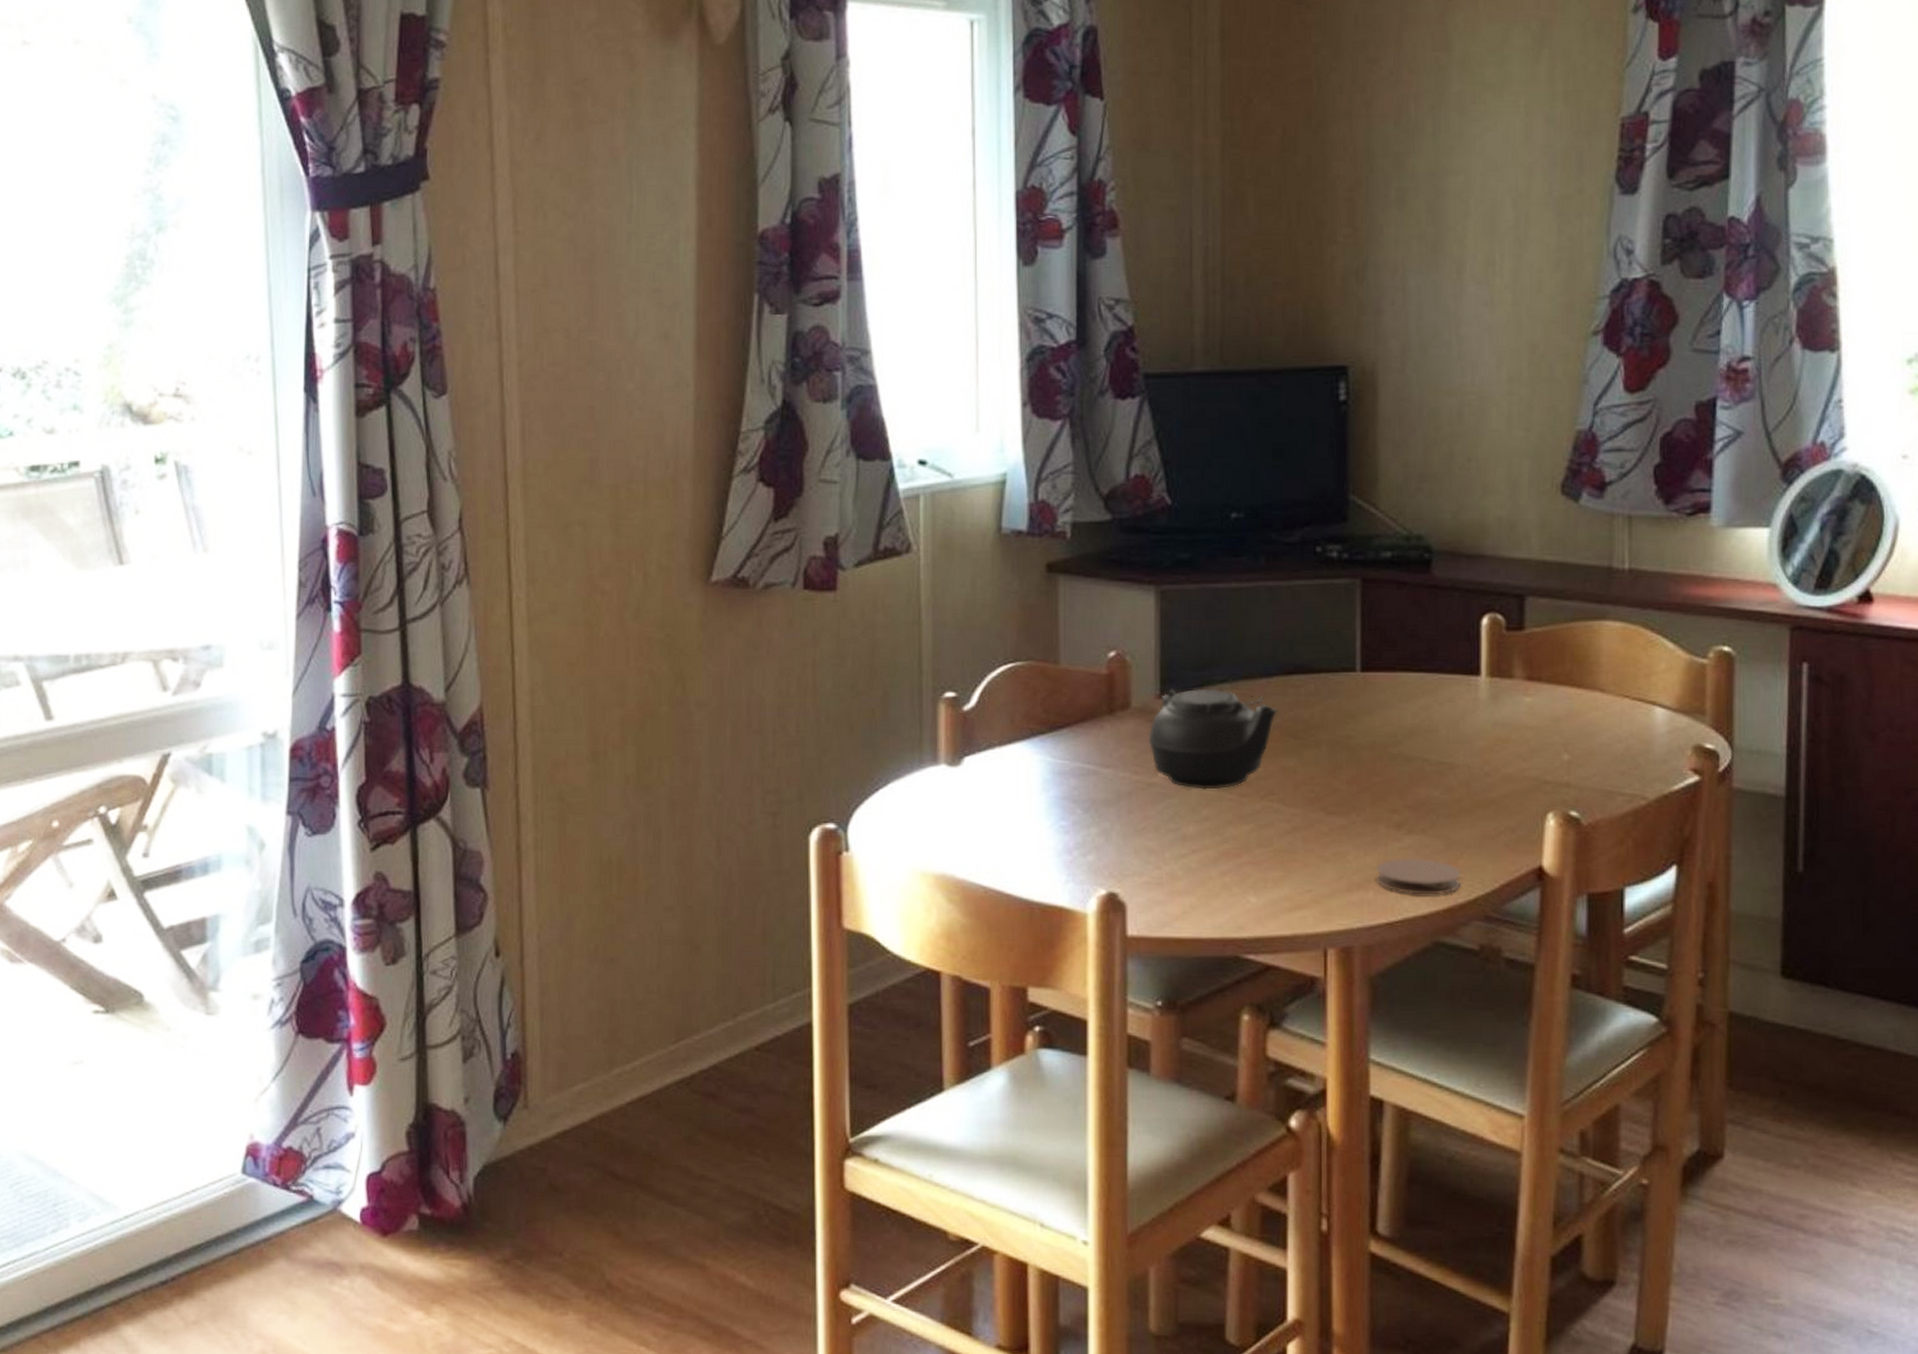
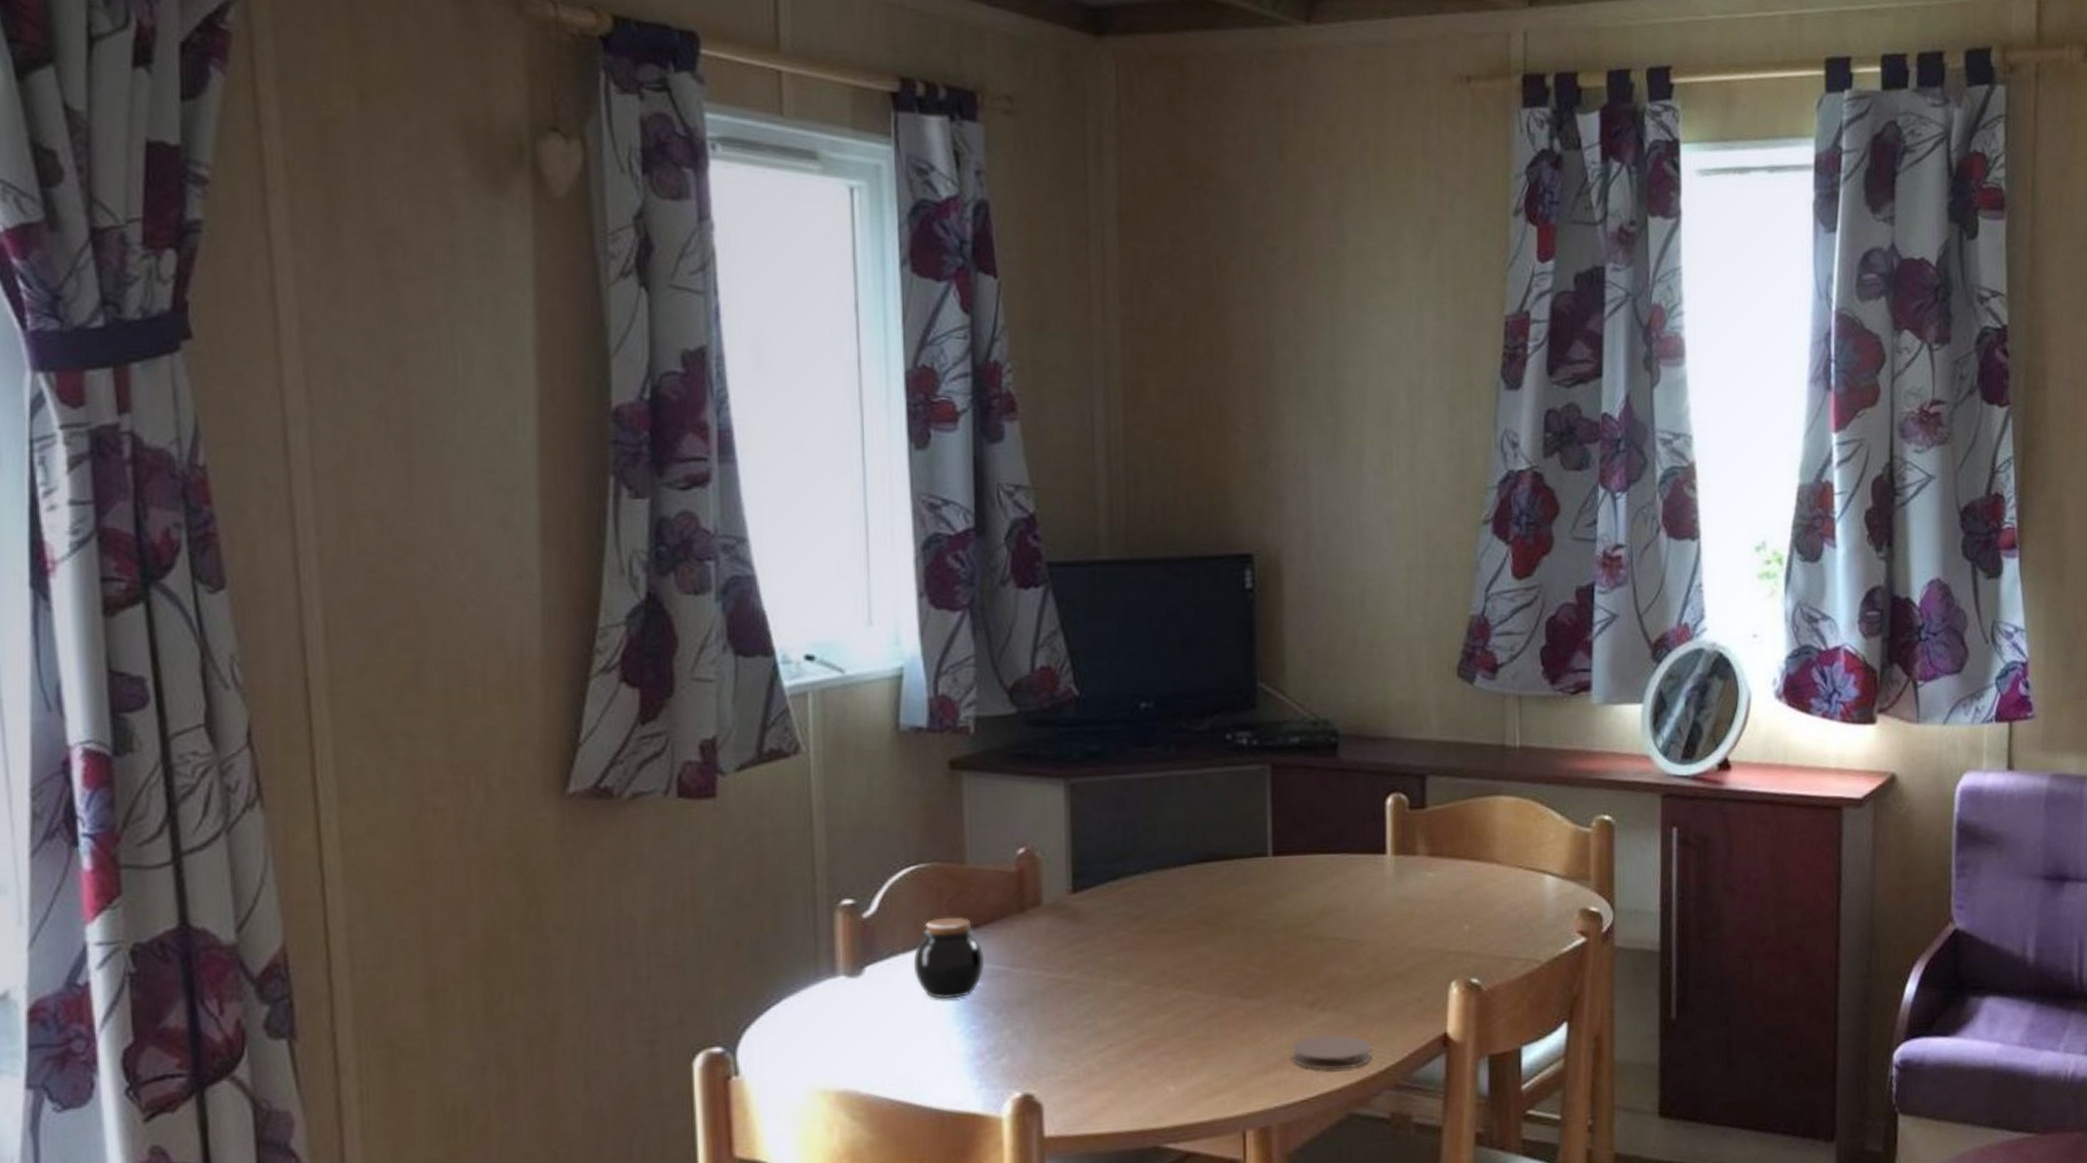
jar: none [1008,714,1075,794] -> present [913,916,985,1000]
teapot: present [1148,689,1278,790] -> none [1061,881,1192,983]

